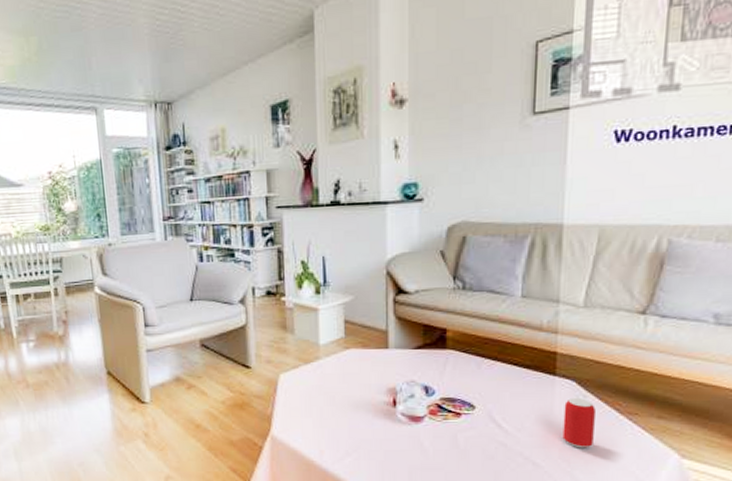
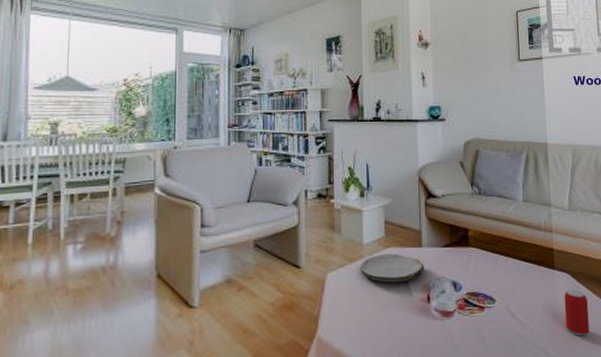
plate: none [315,355,391,385] -> present [359,254,425,283]

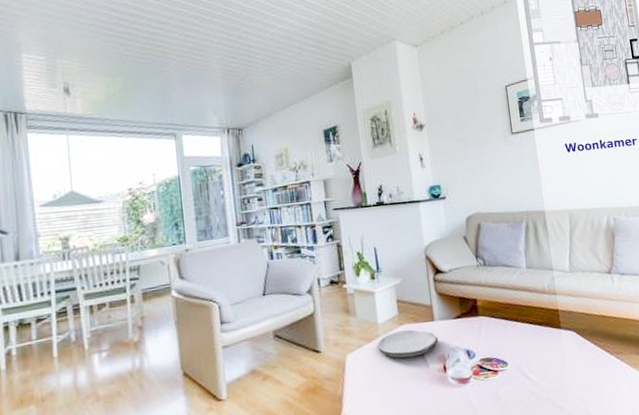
beverage can: present [564,289,589,336] -> none [571,345,598,388]

